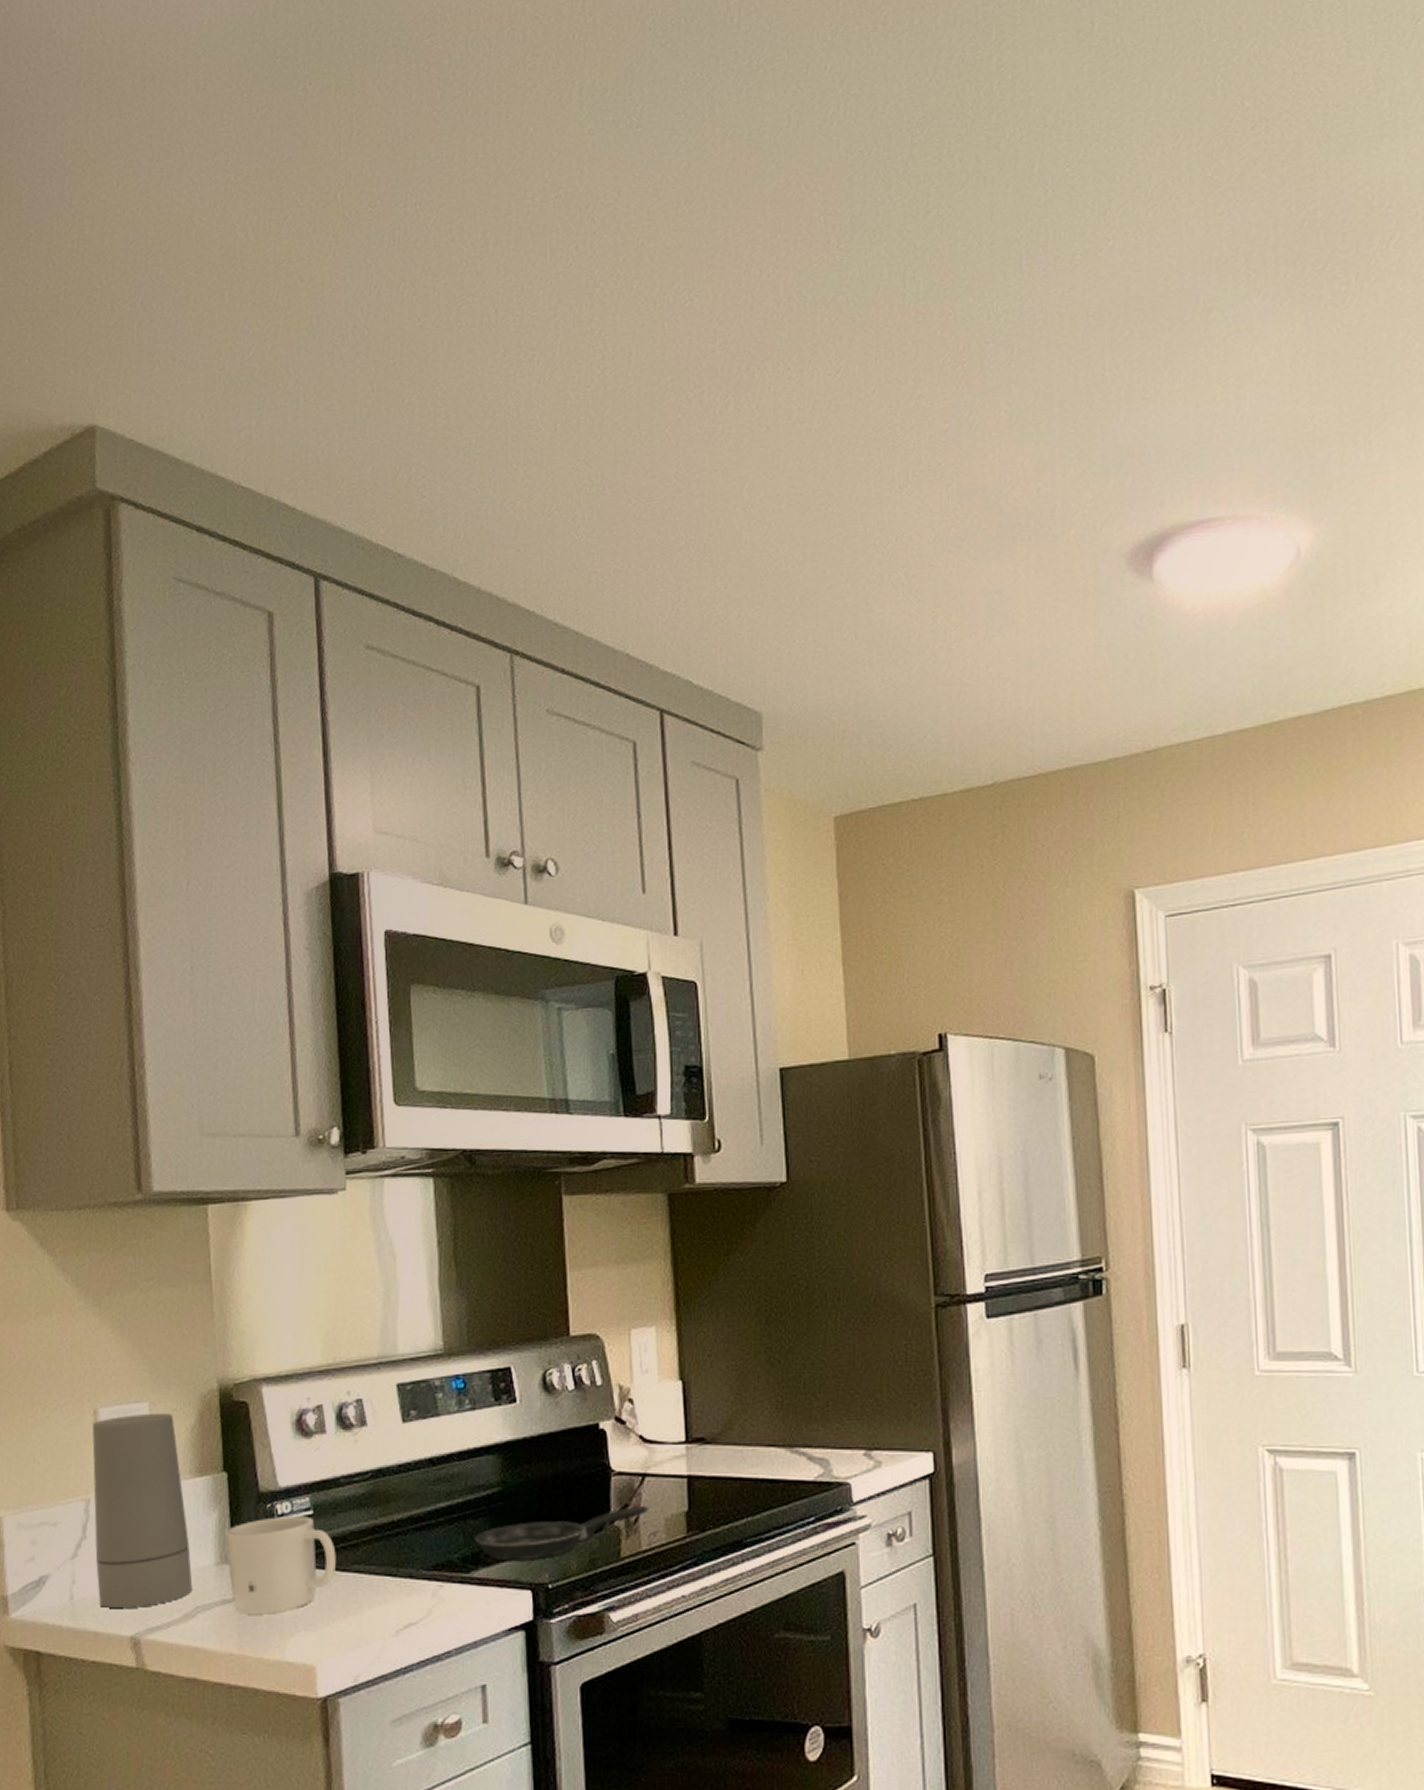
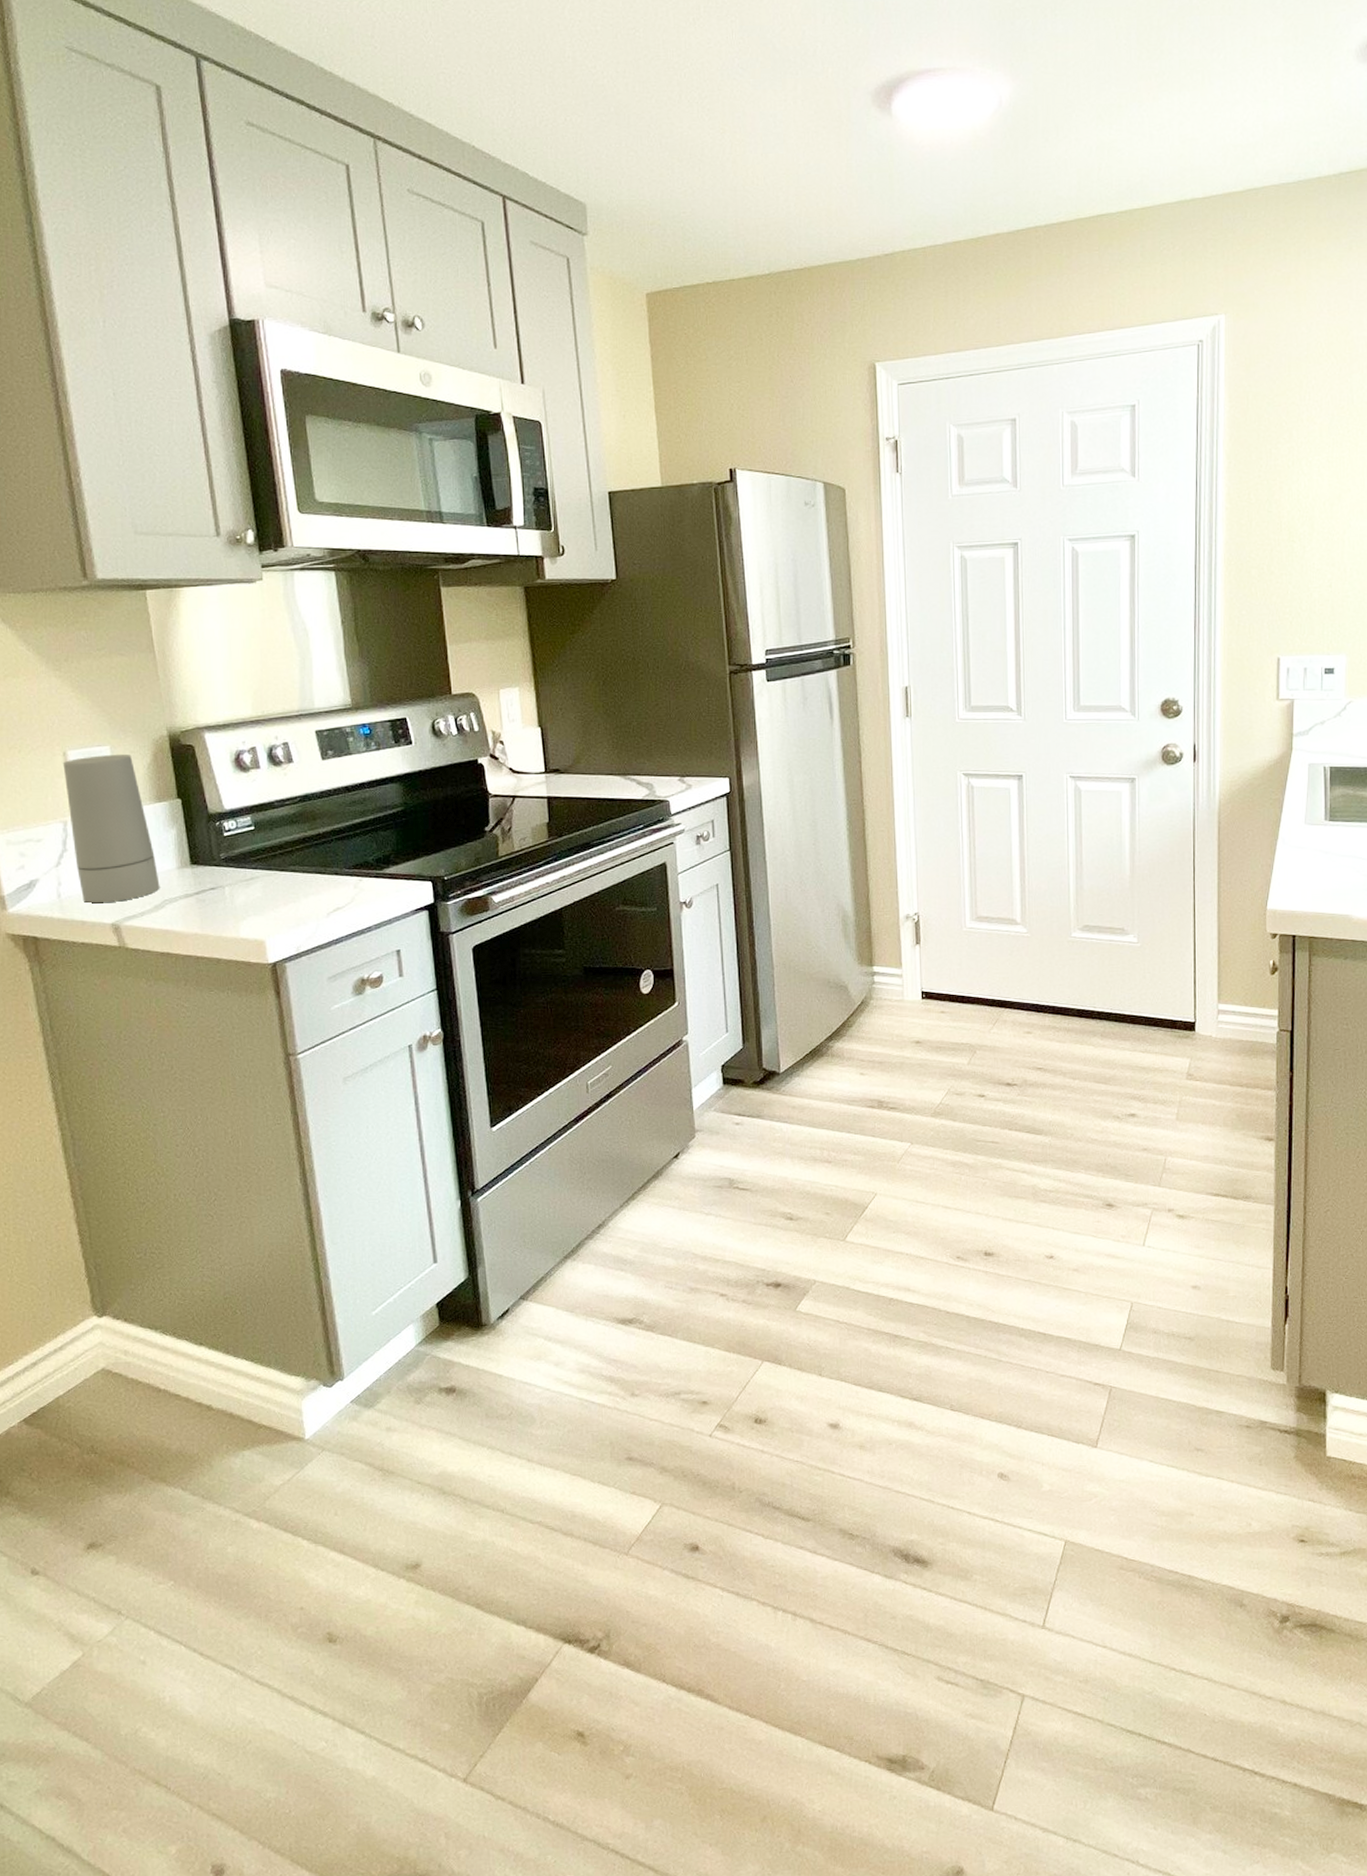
mug: present [225,1516,336,1615] -> none [184,831,276,905]
frying pan: present [474,1505,650,1560] -> none [385,818,519,860]

